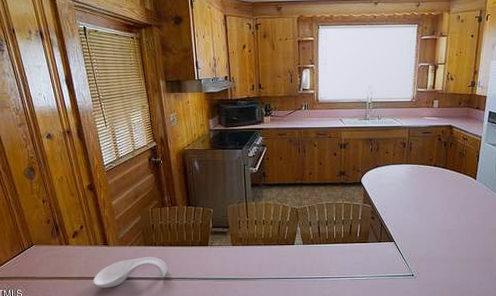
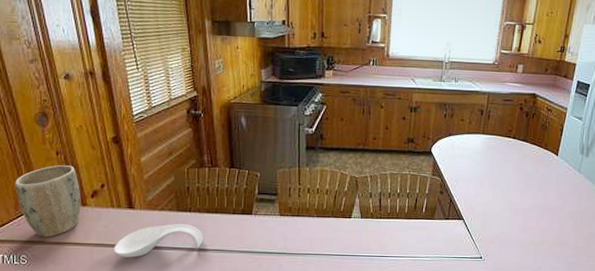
plant pot: none [9,211,65,274] -> present [14,165,81,237]

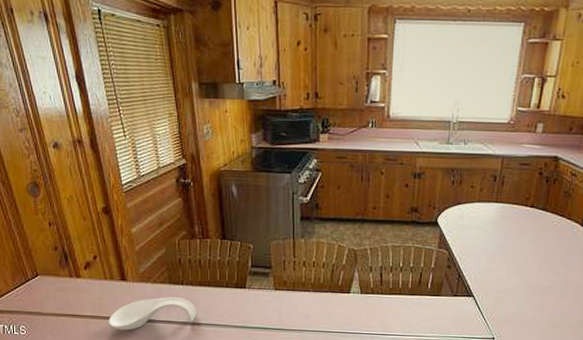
plant pot: present [14,165,81,237] -> none [10,236,75,309]

